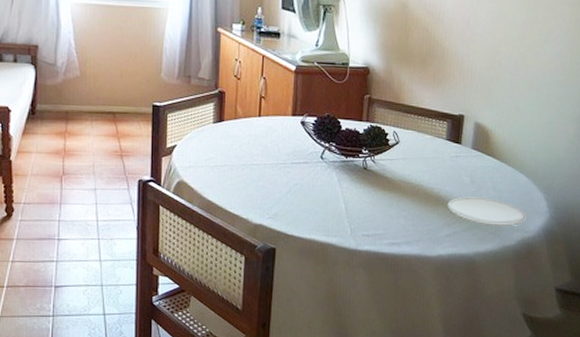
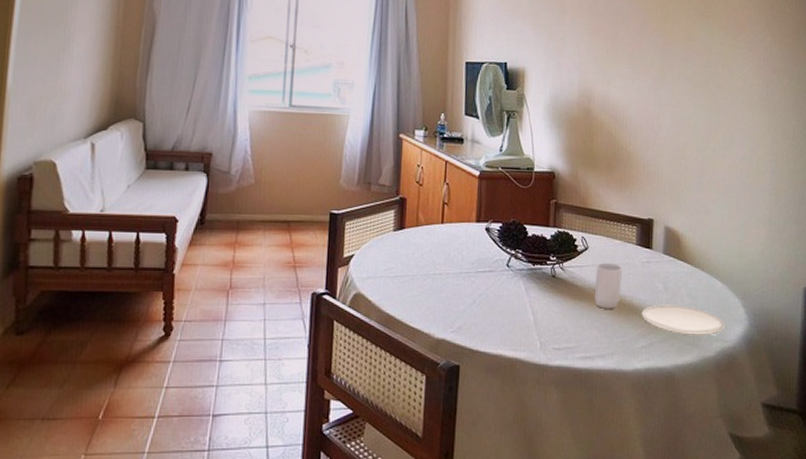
cup: none [403,157,432,200] -> present [594,263,623,309]

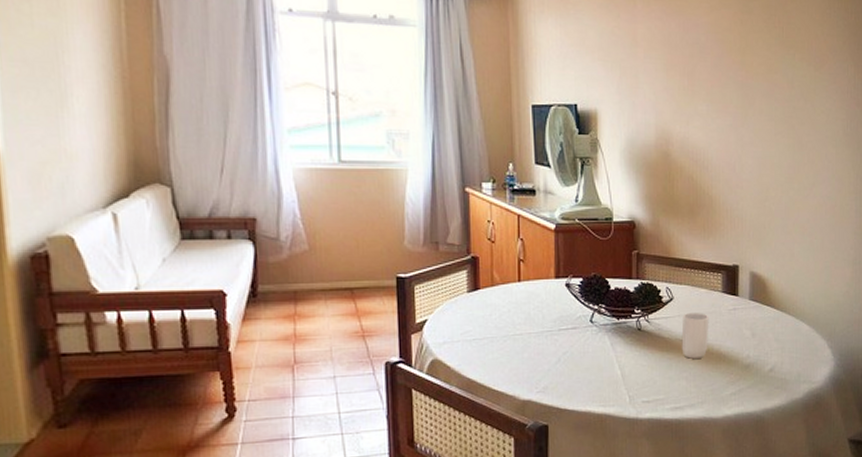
plate: present [641,304,724,336] -> none [729,350,812,380]

